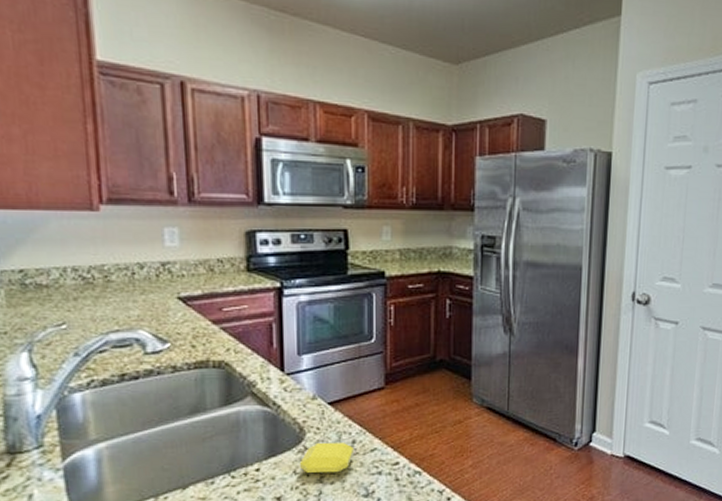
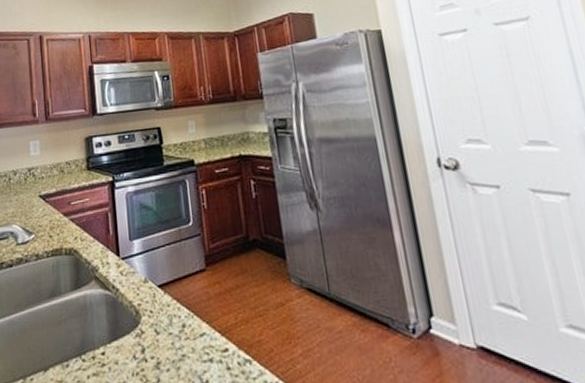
soap bar: present [299,442,355,474] -> none [137,326,186,359]

